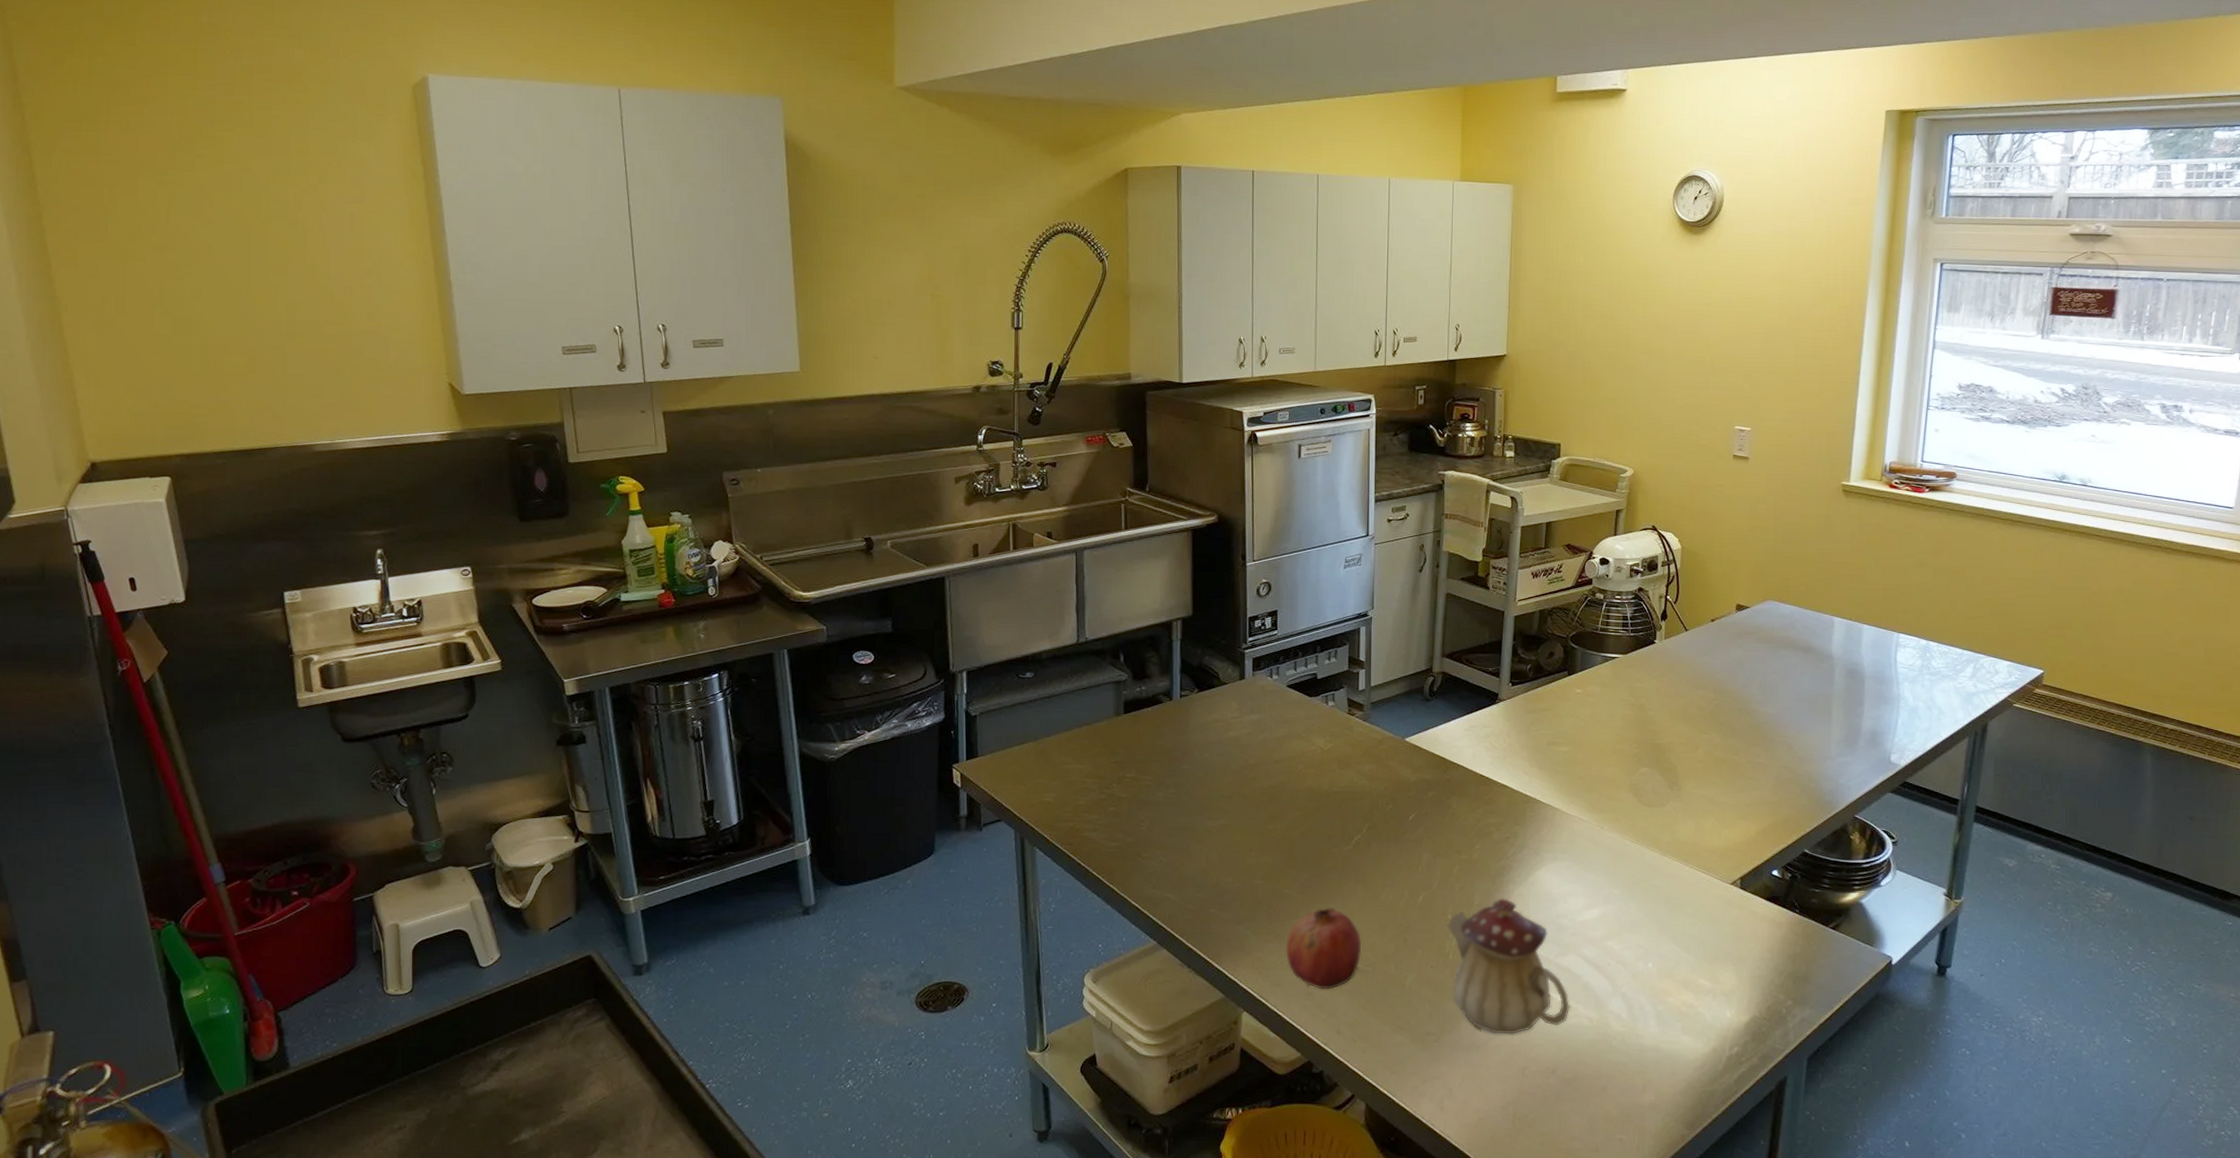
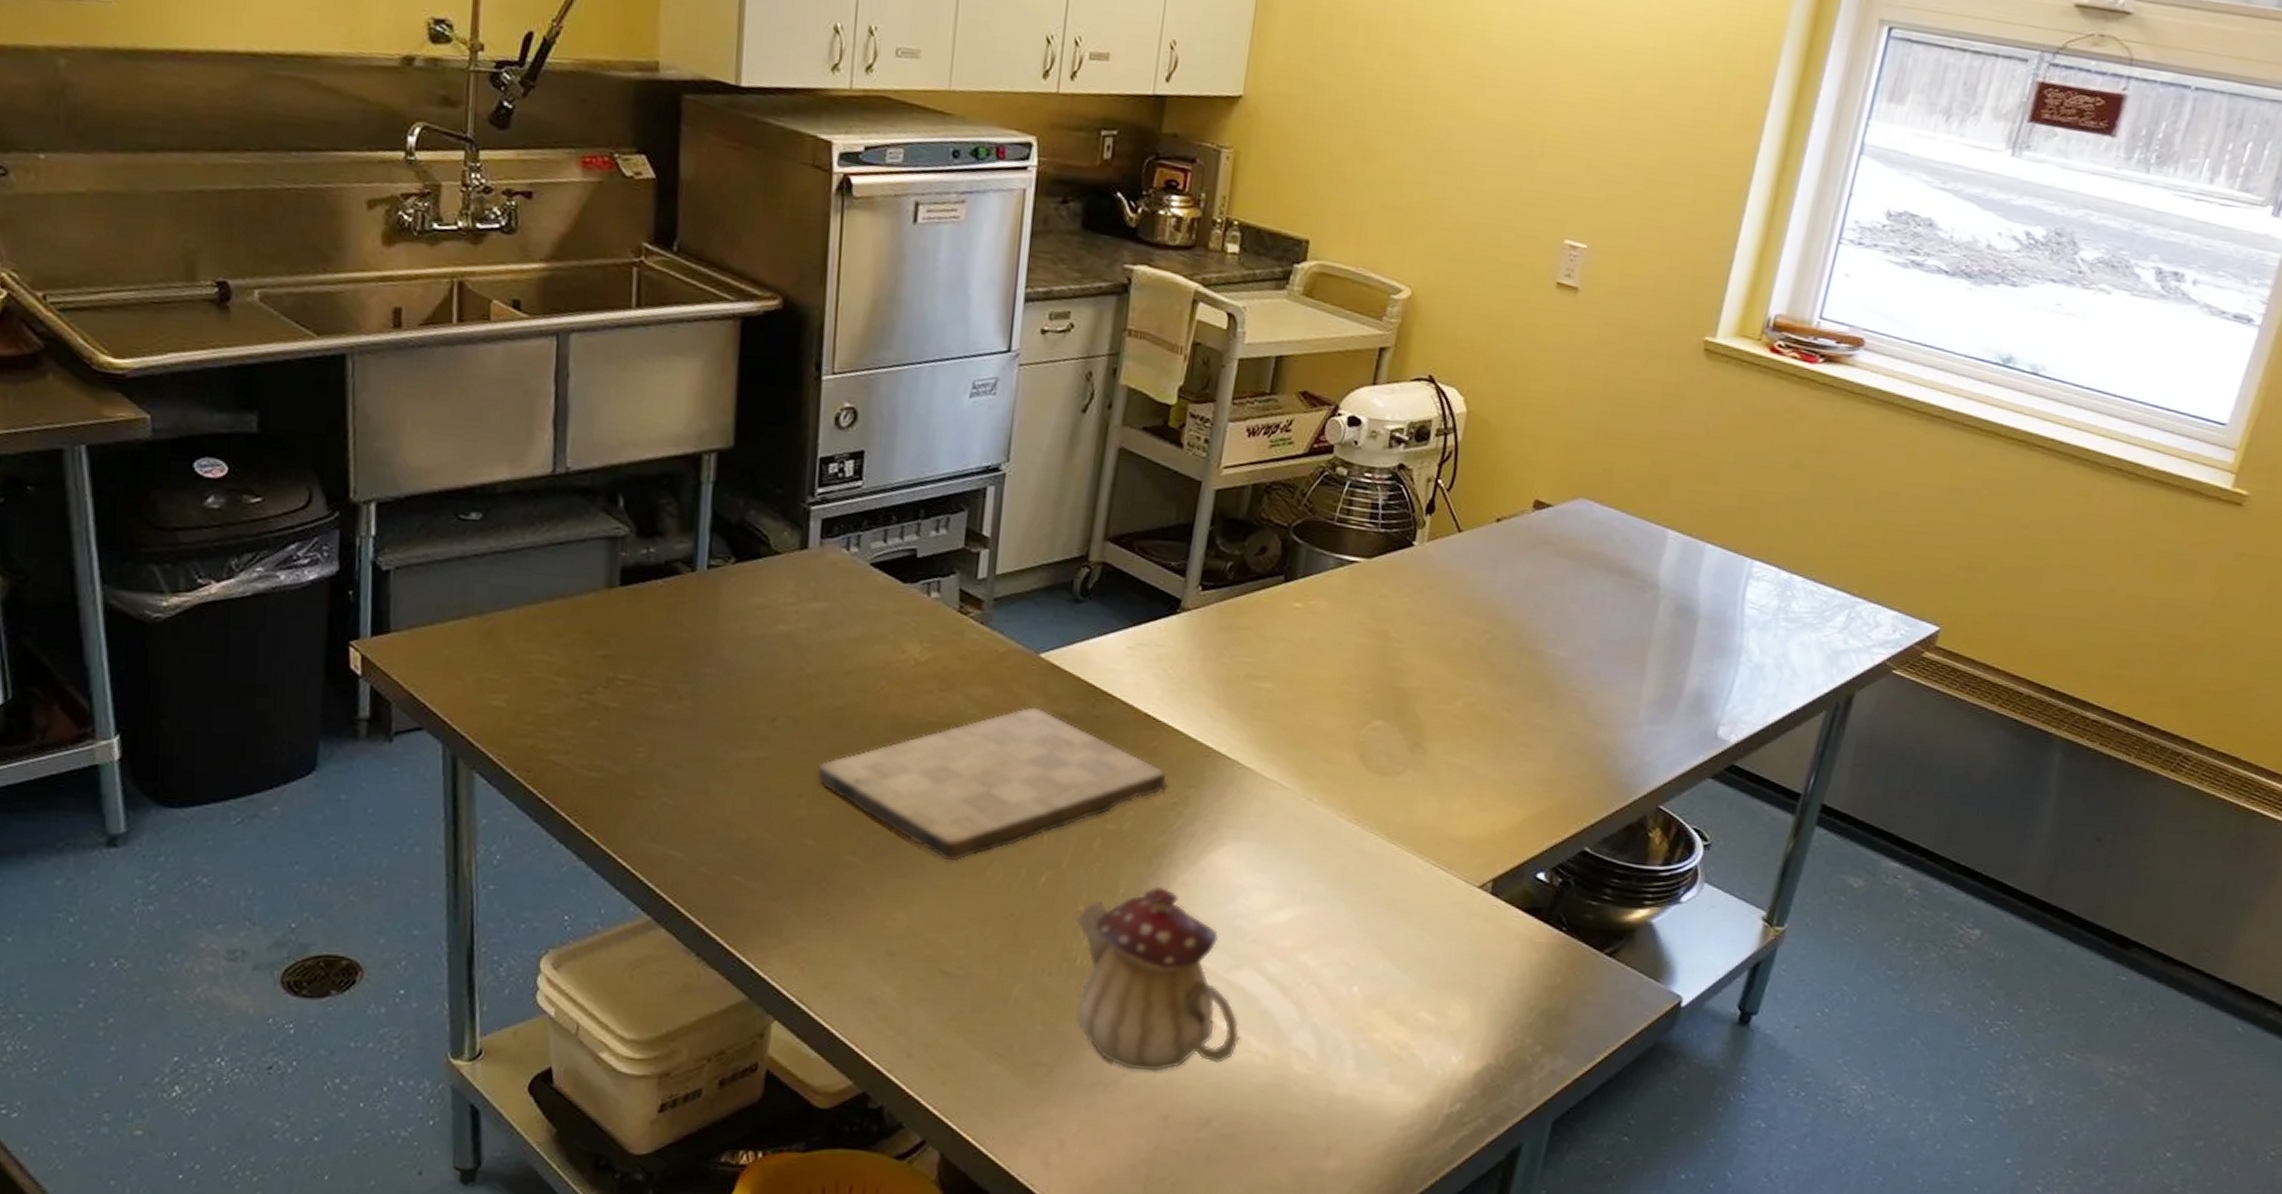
cutting board: none [1261,776,1501,889] -> present [817,707,1167,862]
fruit: present [1285,908,1362,990] -> none [840,884,953,998]

